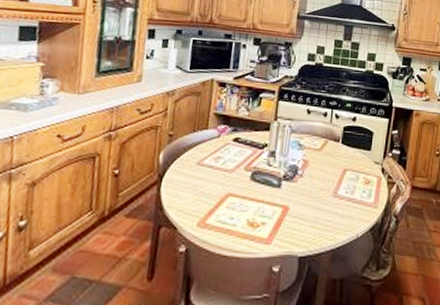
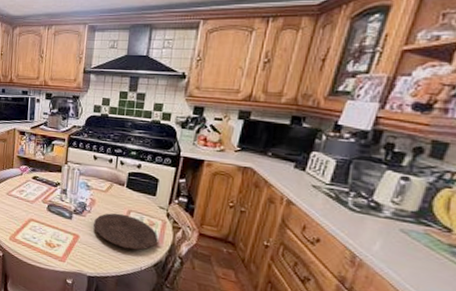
plate: none [306,174,374,215] -> present [94,213,158,250]

